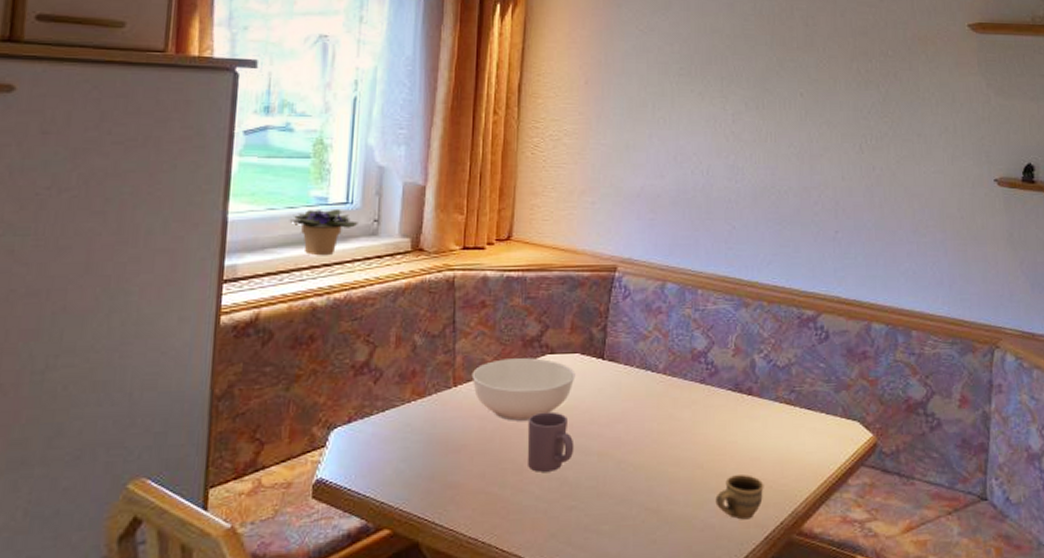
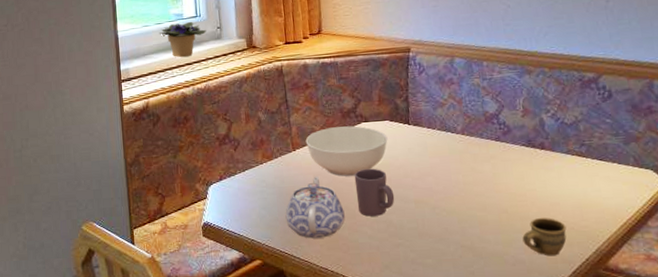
teapot: none [431,419,509,501] -> present [285,176,345,239]

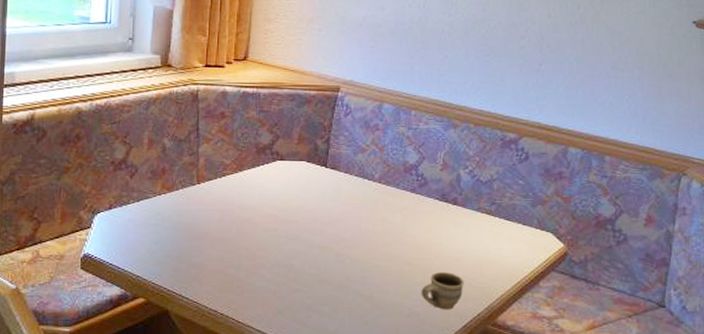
potted flower: present [159,21,207,58] -> none [57,27,116,68]
teapot: present [285,176,345,239] -> none [179,212,244,279]
bowl: present [305,126,388,176] -> none [212,163,302,216]
mug: present [354,168,395,216] -> none [259,209,300,259]

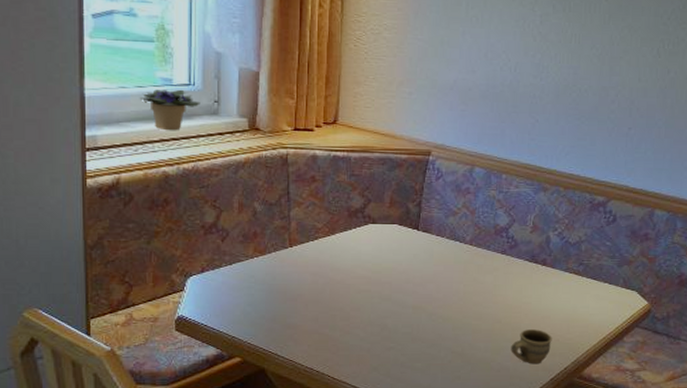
potted flower: none [57,27,116,68] -> present [139,89,201,131]

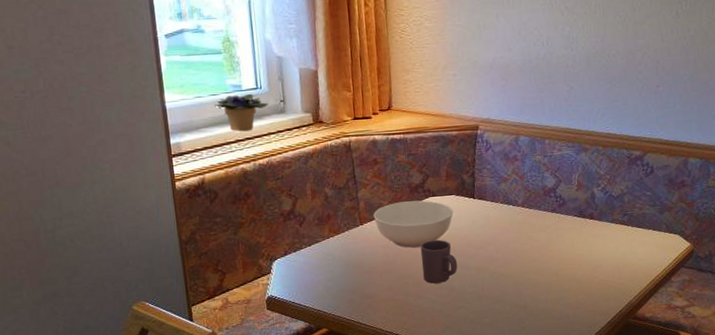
bowl: none [305,226,394,277] -> present [373,200,454,248]
mug: none [353,271,393,319] -> present [420,239,458,284]
cup: present [511,329,552,365] -> none [569,278,606,310]

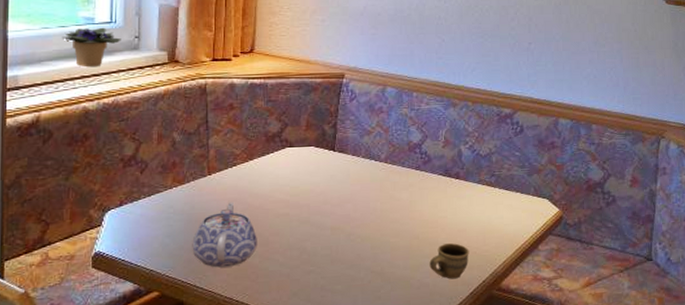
teapot: none [352,248,411,307] -> present [192,202,257,268]
bowl: present [373,200,454,248] -> none [223,151,311,203]
mug: present [420,239,458,284] -> none [272,194,311,244]
cup: none [569,278,606,310] -> present [429,243,469,279]

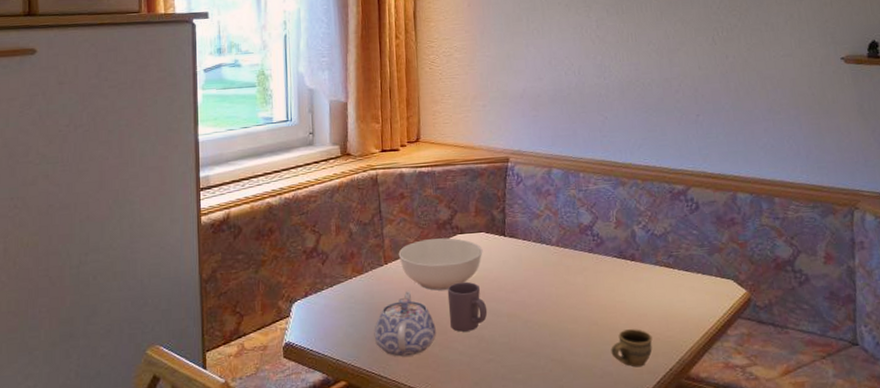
potted flower: present [61,27,121,68] -> none [245,125,298,165]
bowl: none [223,151,311,203] -> present [398,238,483,291]
mug: none [272,194,311,244] -> present [447,281,488,332]

